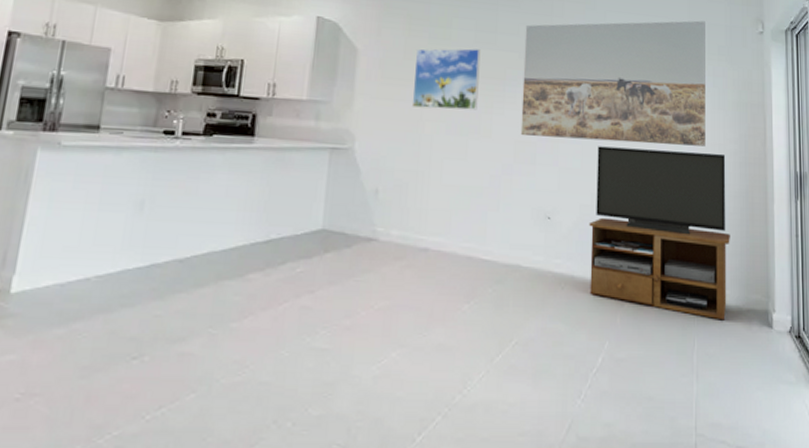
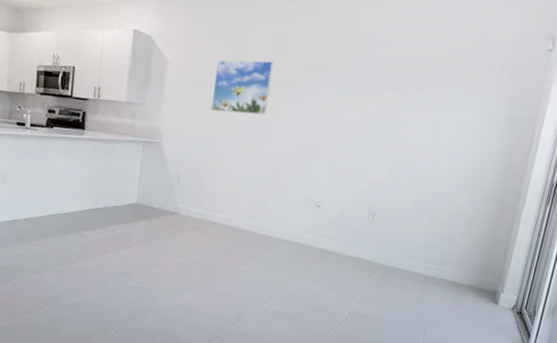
wall art: present [520,20,705,147] -> none [302,37,494,155]
tv stand: present [589,146,730,321] -> none [345,150,487,295]

